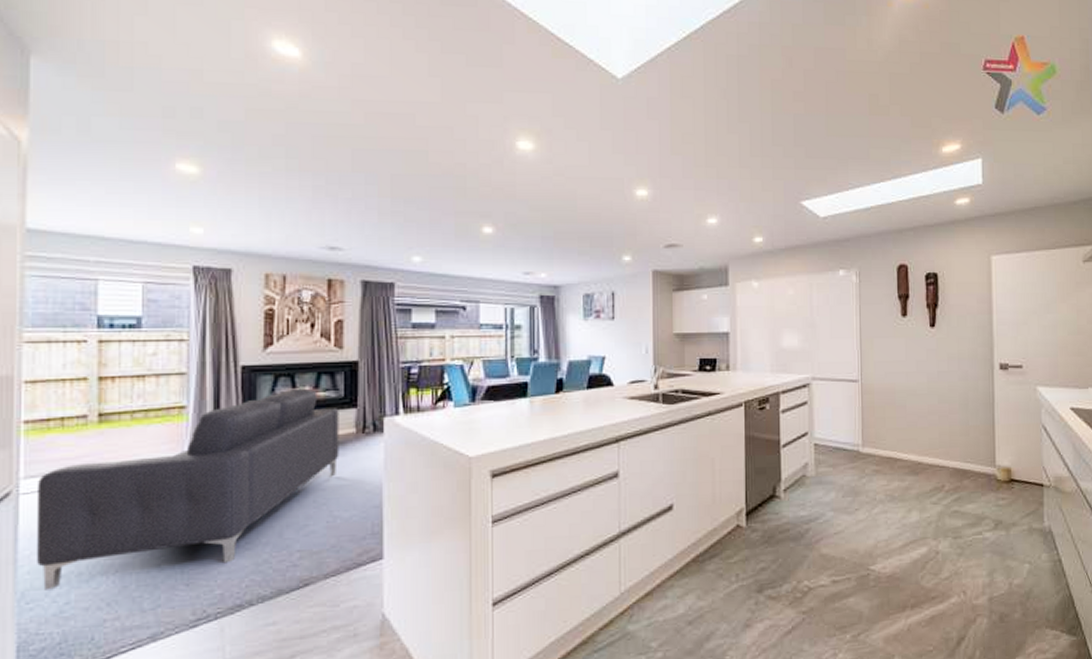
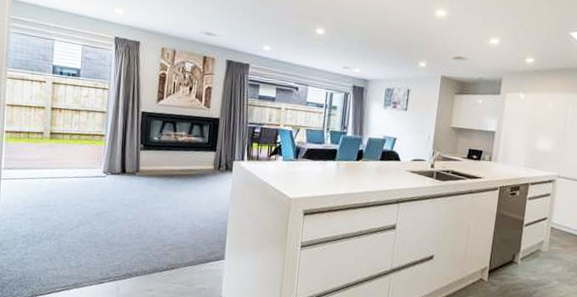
sofa: present [36,388,339,590] -> none [9,132,204,246]

